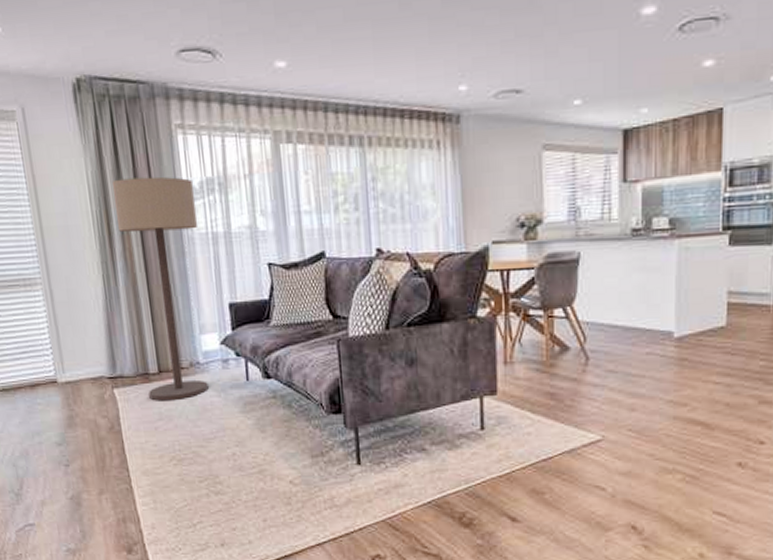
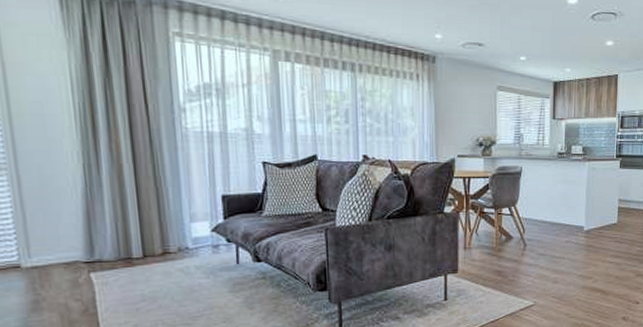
floor lamp: present [111,176,209,401] -> none [98,75,197,284]

